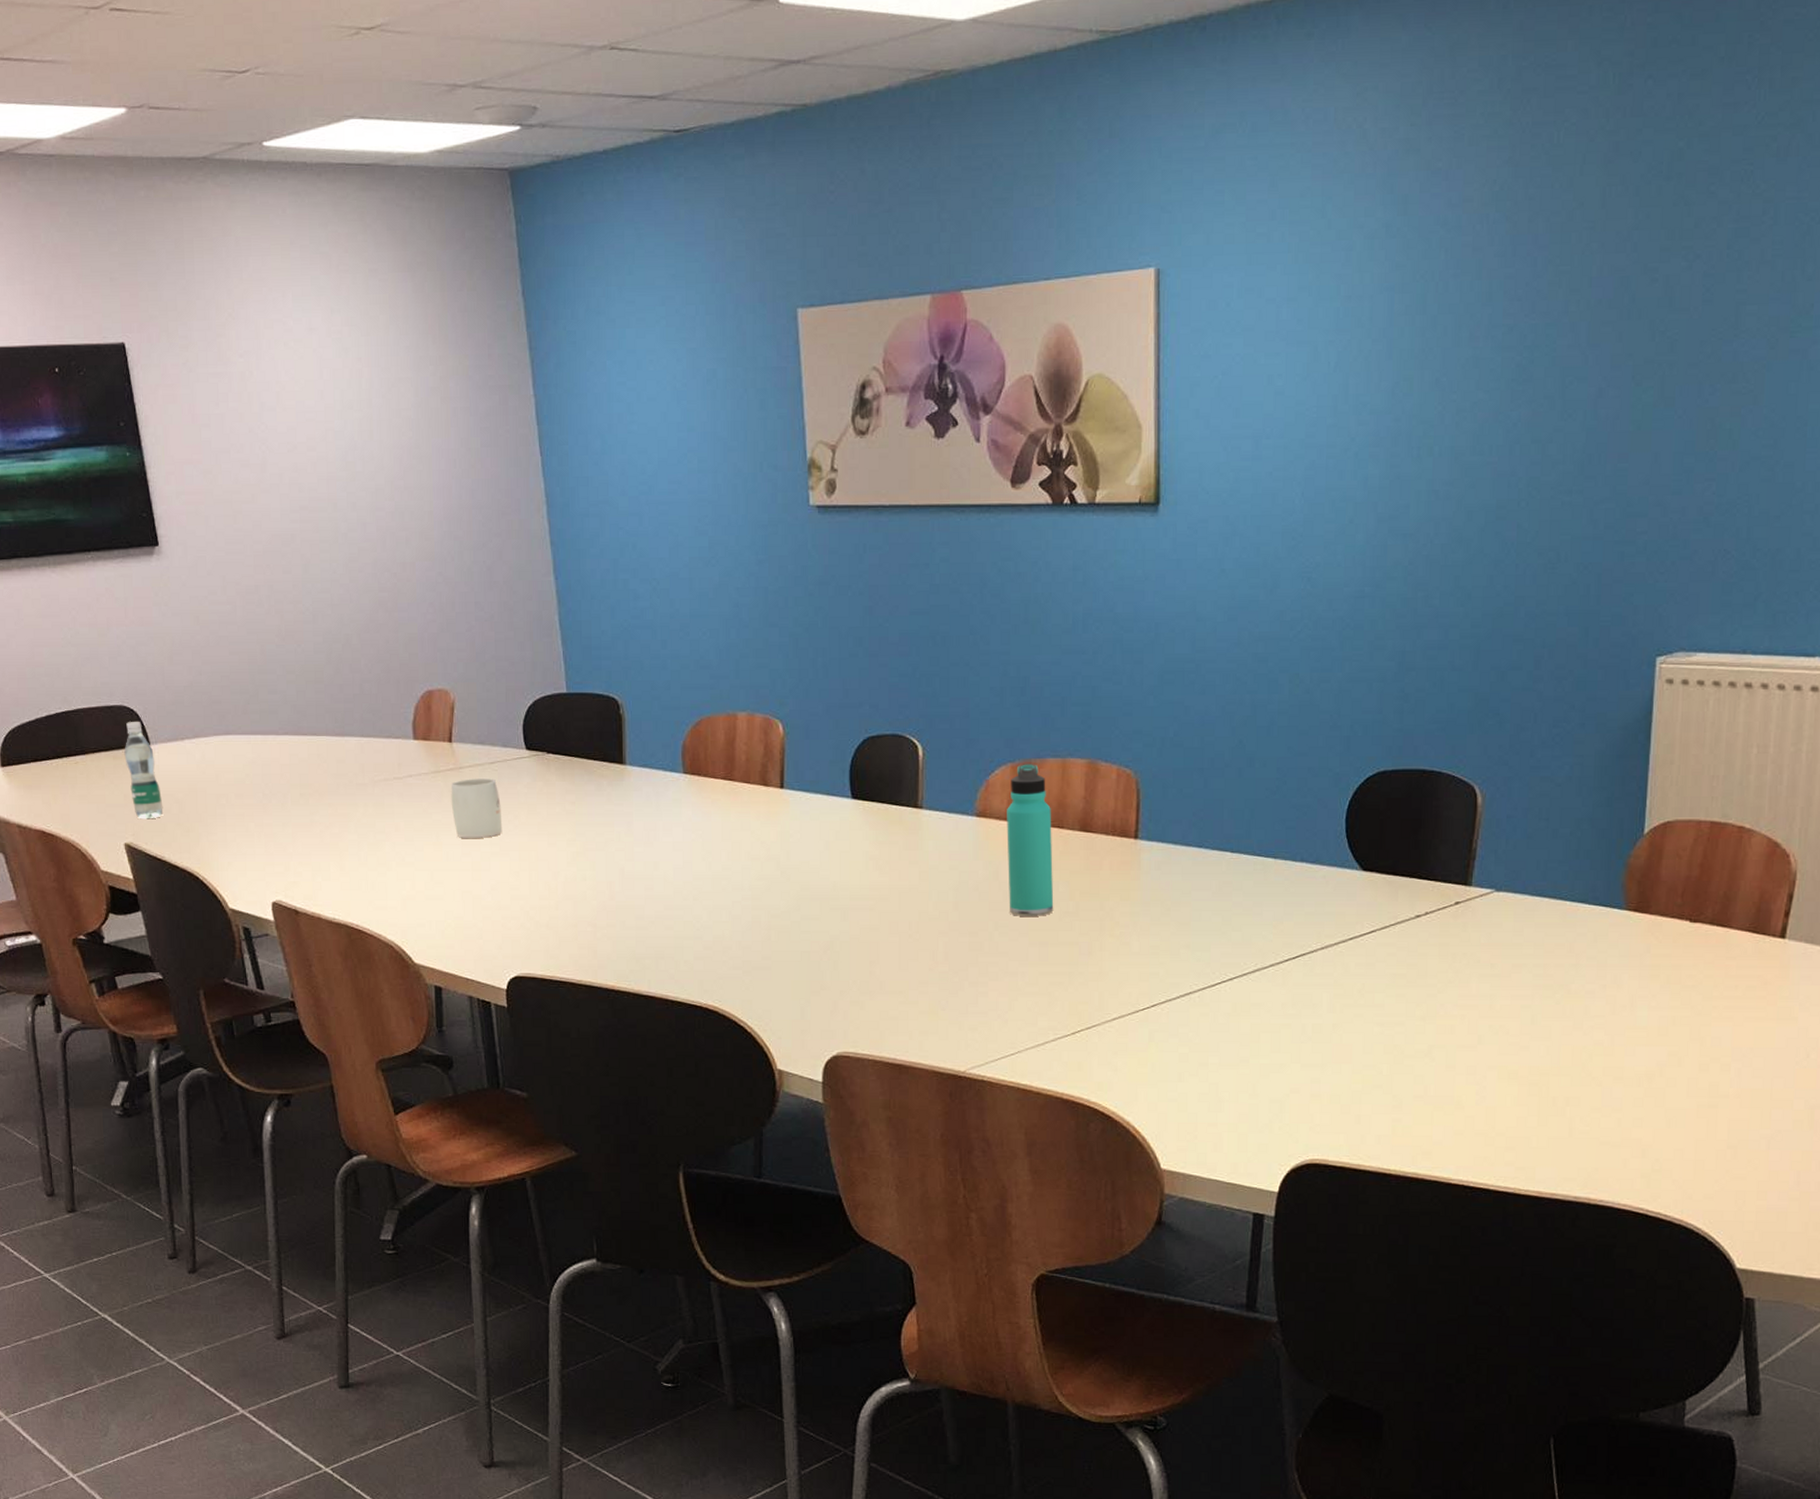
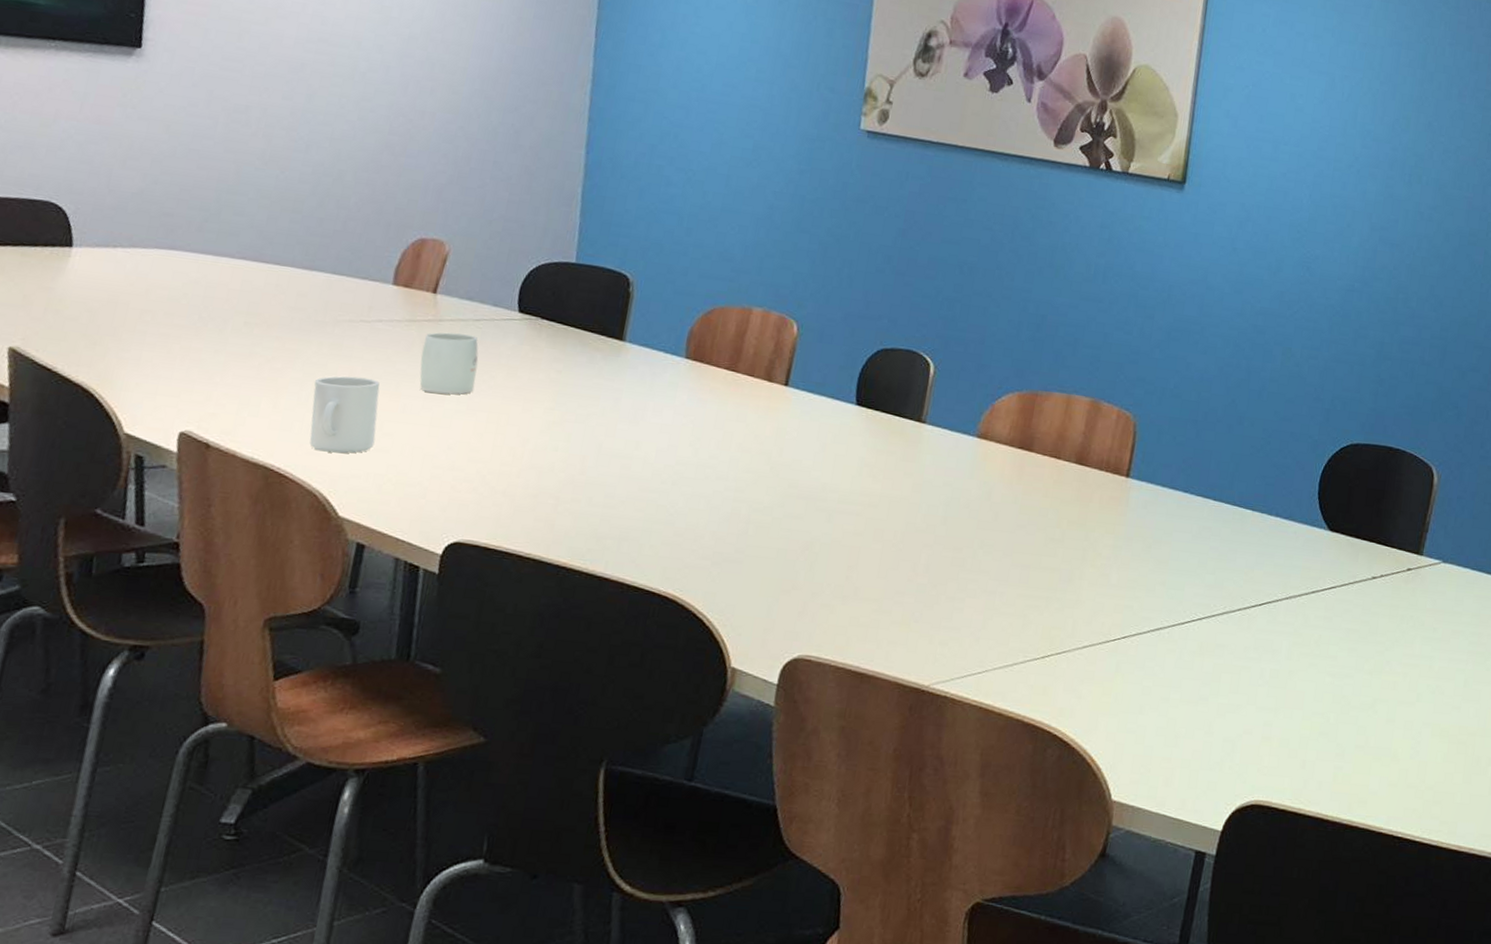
bottle: present [124,722,163,819] -> none [32,219,75,325]
cup: none [368,832,430,905] -> present [309,376,380,454]
thermos bottle: present [1007,764,1054,916] -> none [997,394,1051,540]

